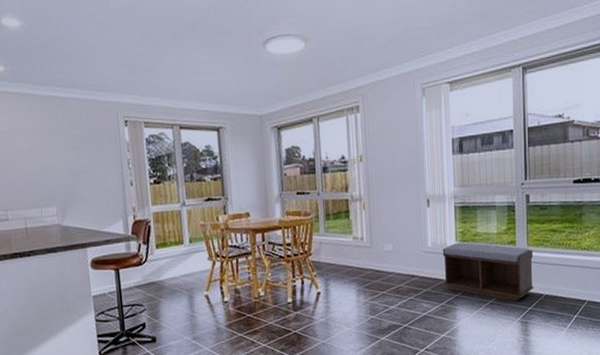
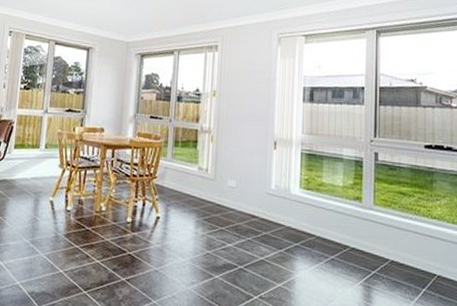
bench: present [443,242,534,302] -> none [285,189,380,262]

